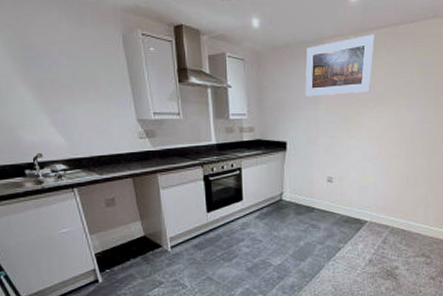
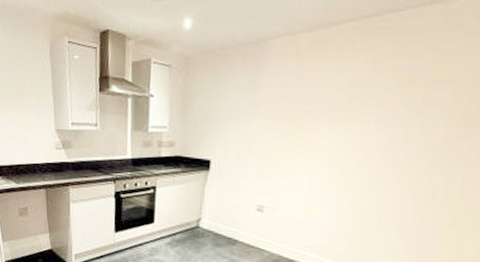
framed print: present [305,34,375,97] -> none [238,30,339,108]

